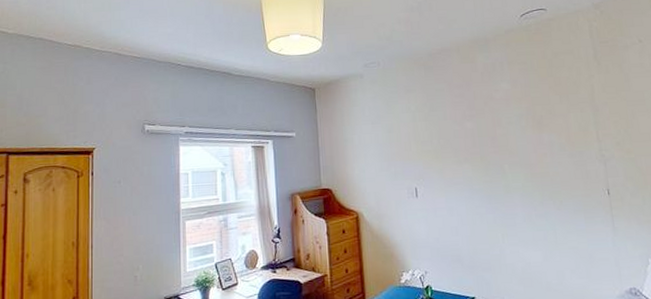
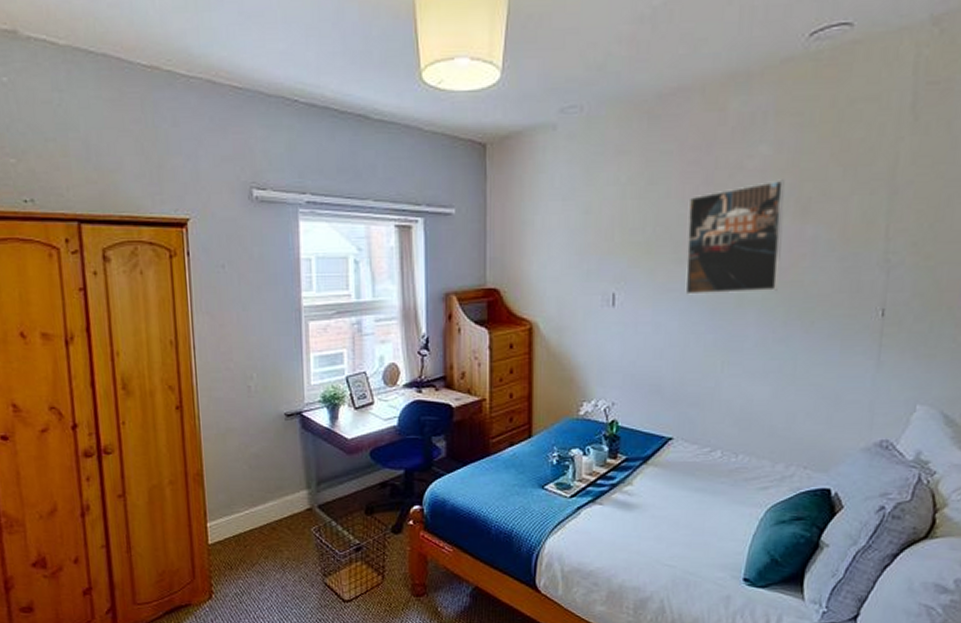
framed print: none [459,104,532,186] -> present [685,179,785,295]

